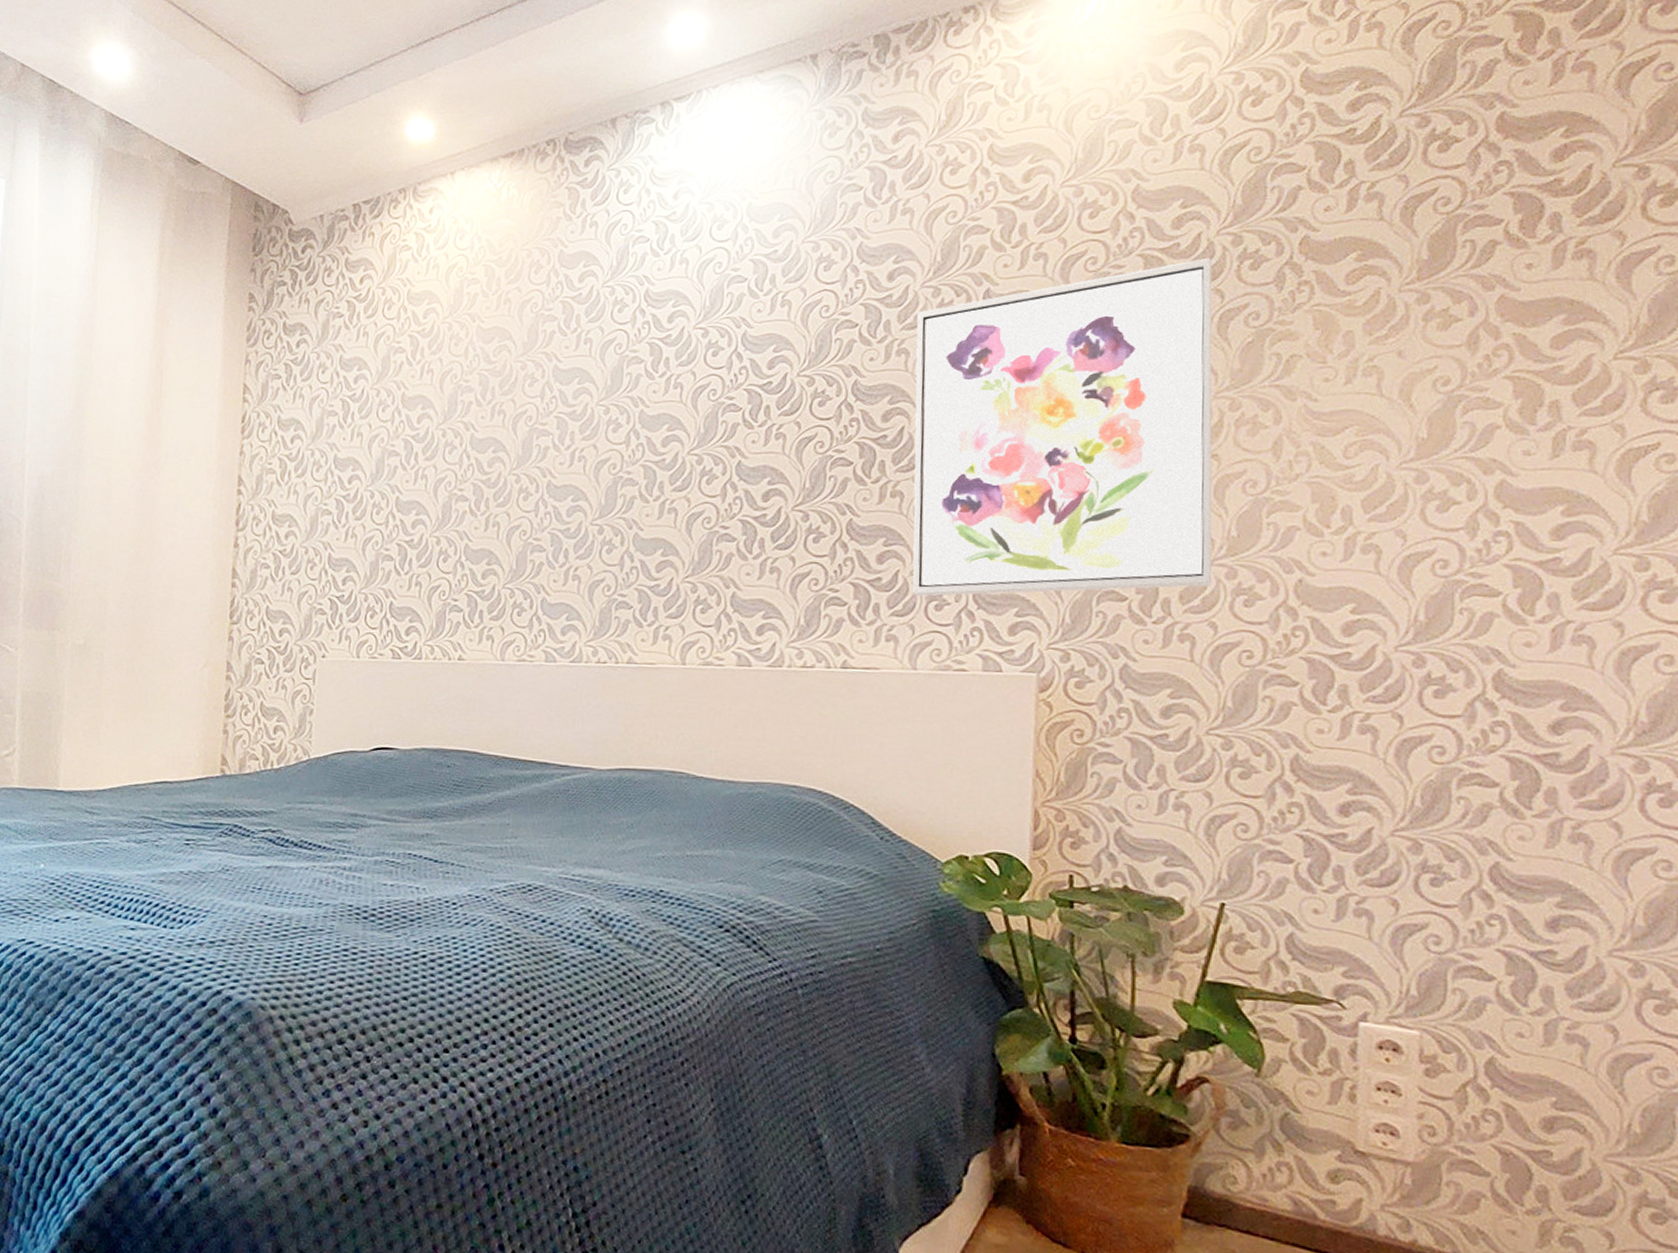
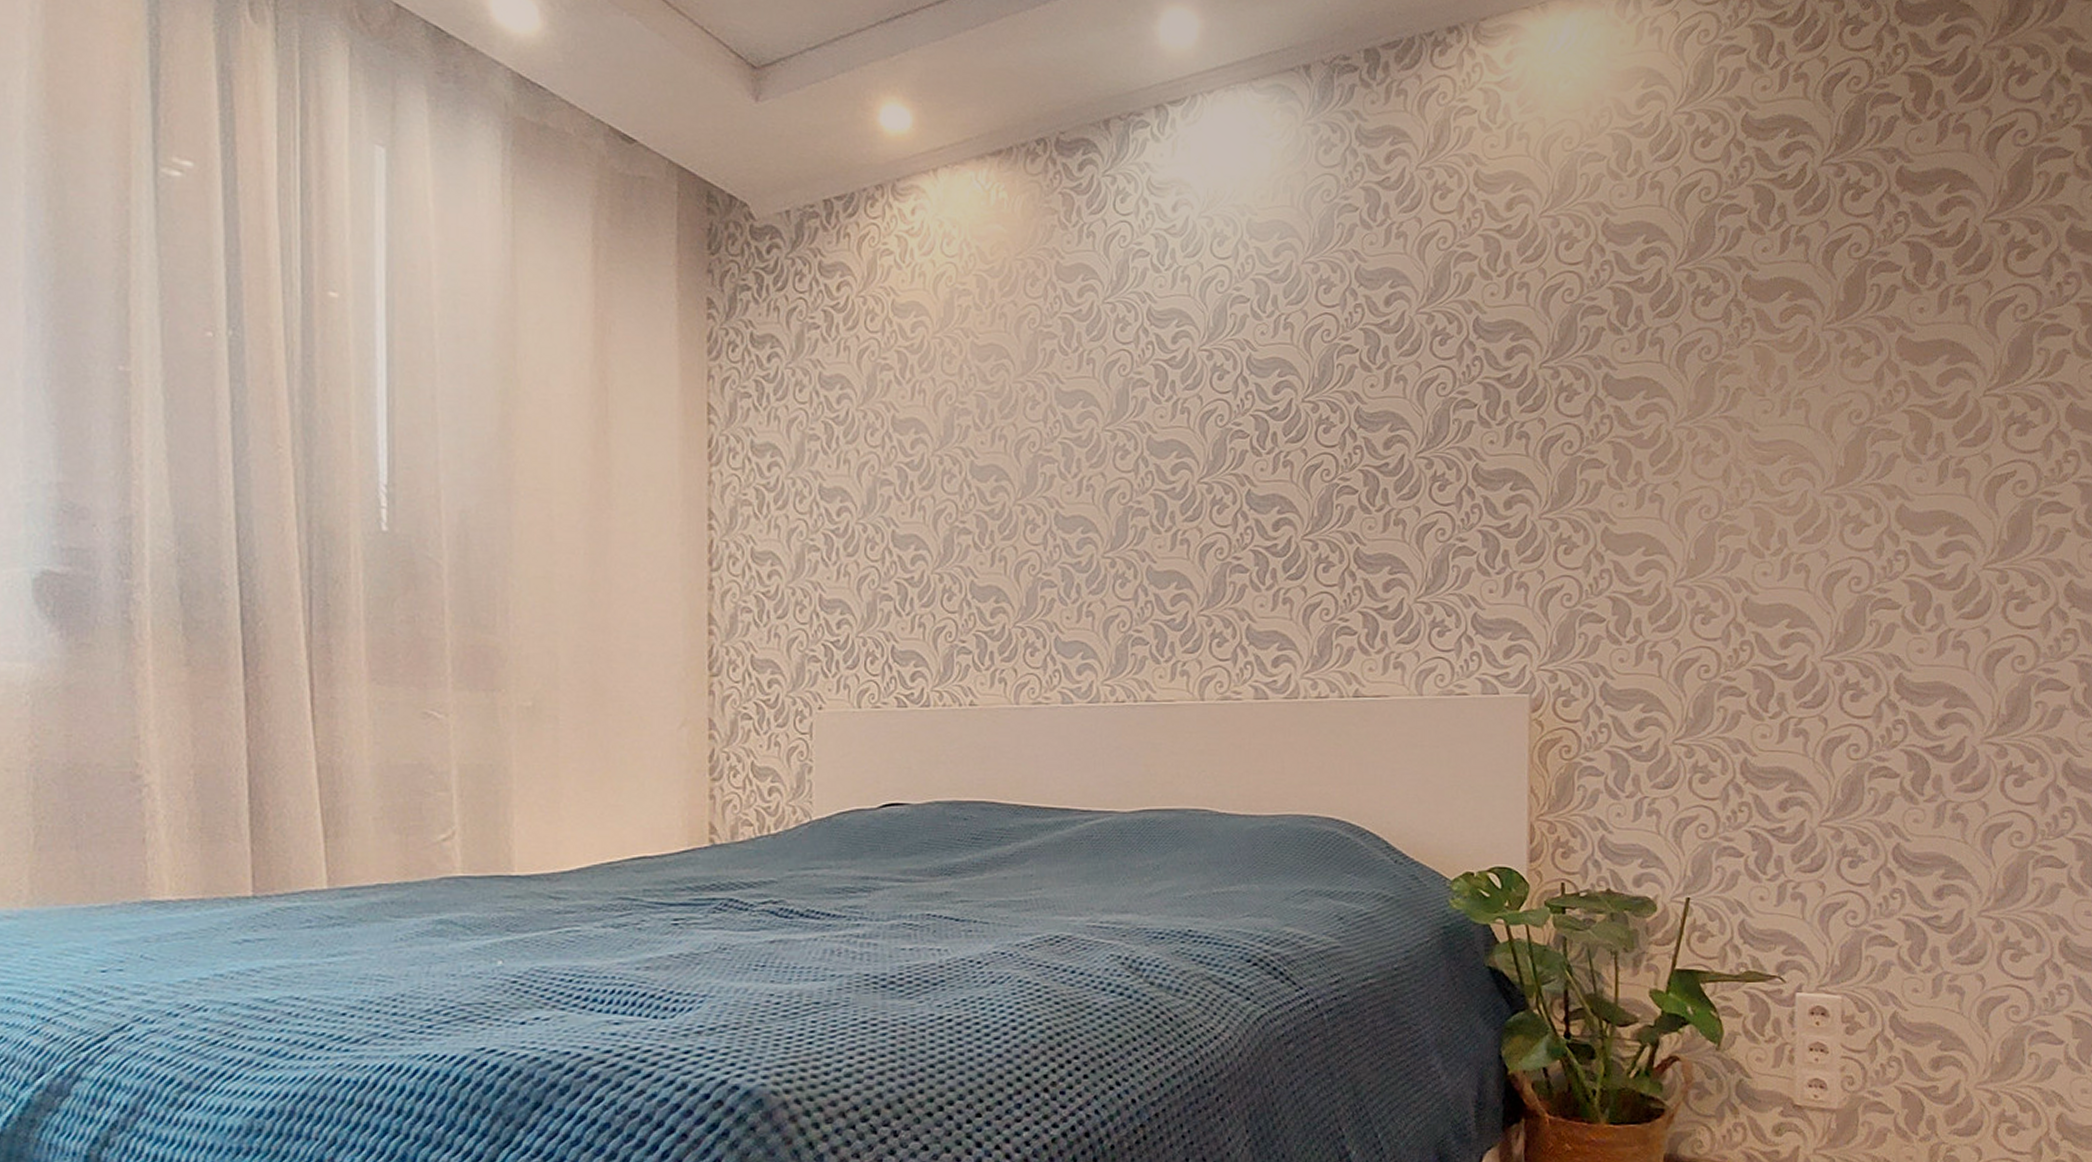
wall art: present [912,257,1212,597] -> none [1412,292,1675,623]

